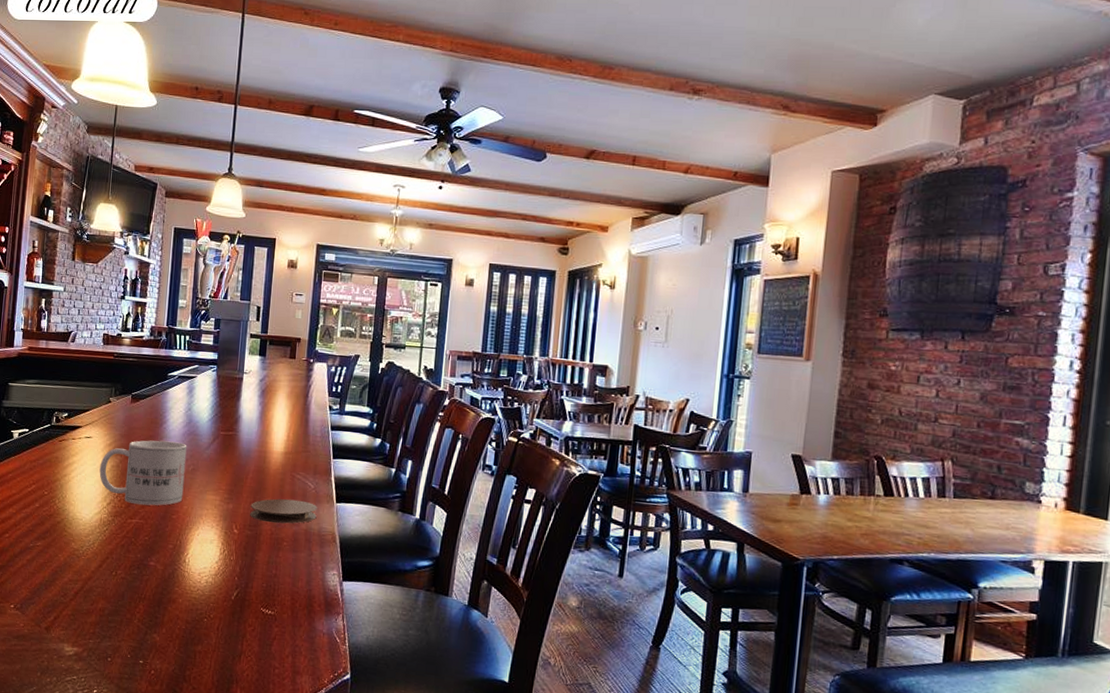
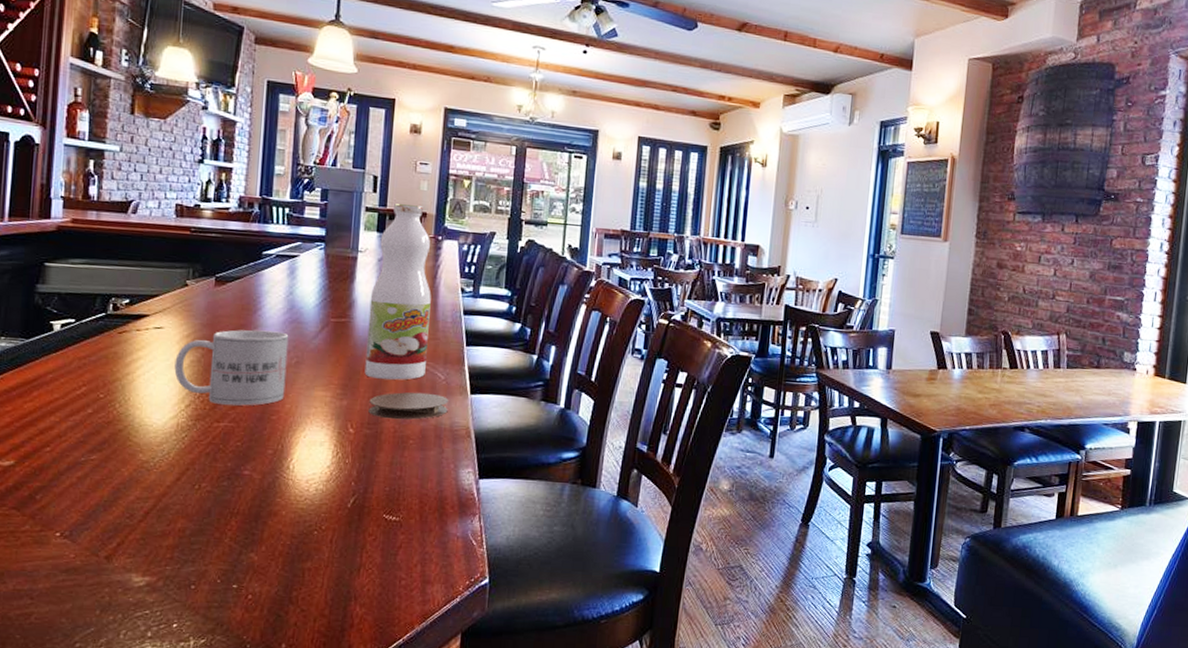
juice bottle: none [247,330,304,488] -> present [364,204,431,380]

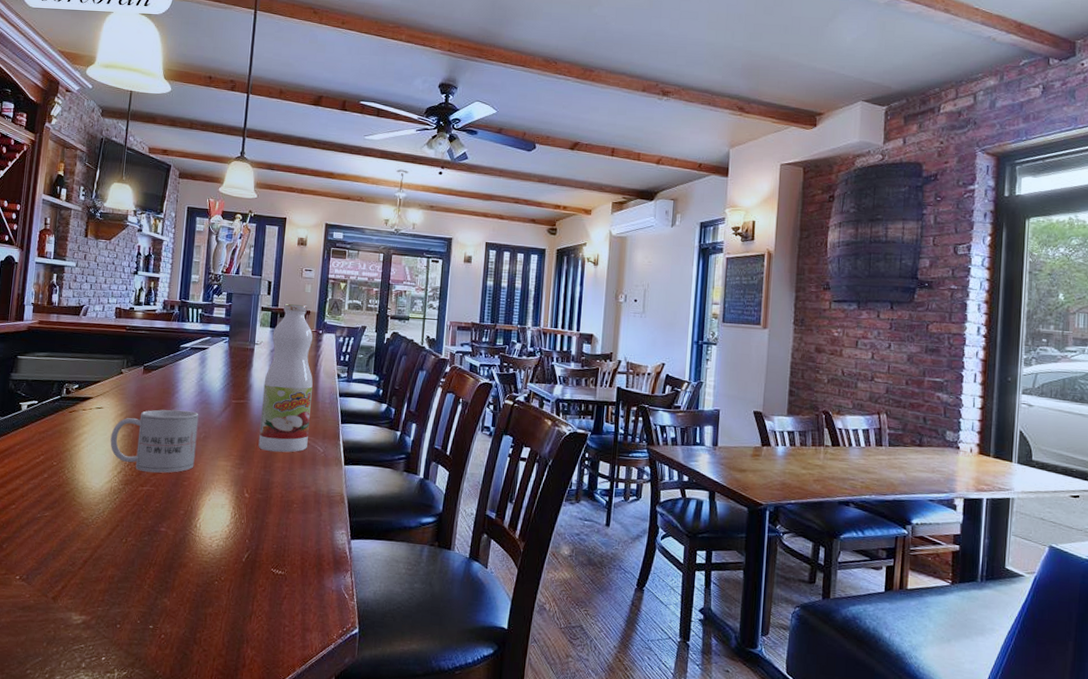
coaster: present [368,392,449,420] -> none [261,463,327,487]

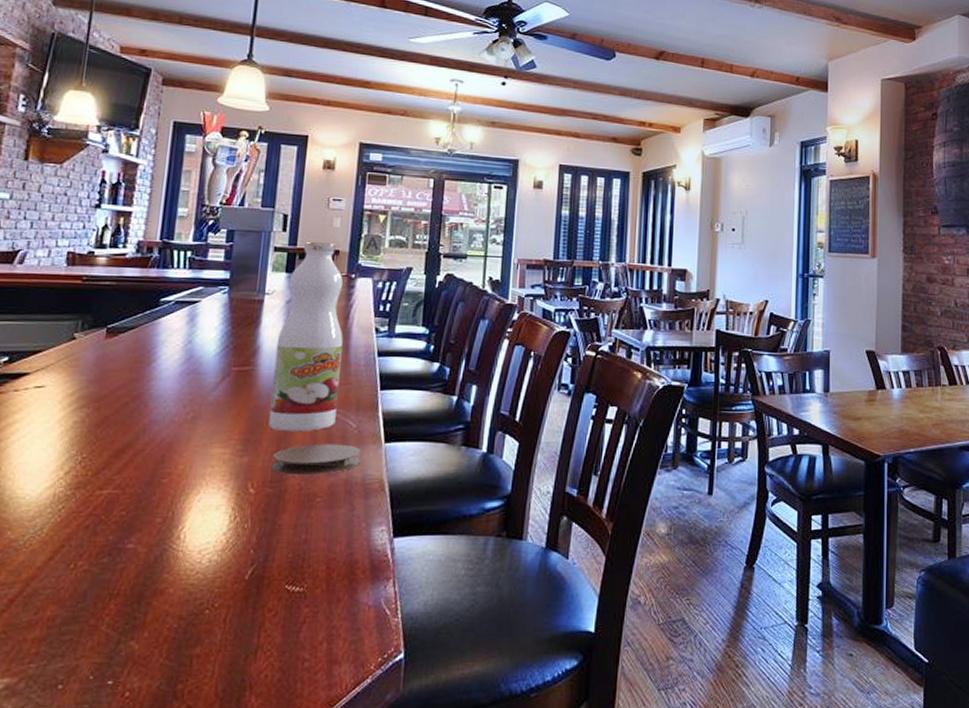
mug: present [110,409,199,473] -> none [54,383,186,469]
coaster: none [261,463,327,487] -> present [271,443,361,476]

